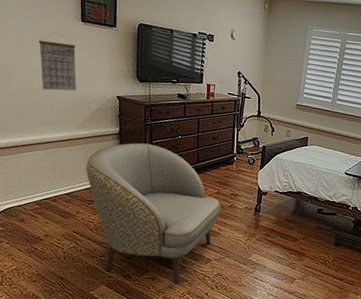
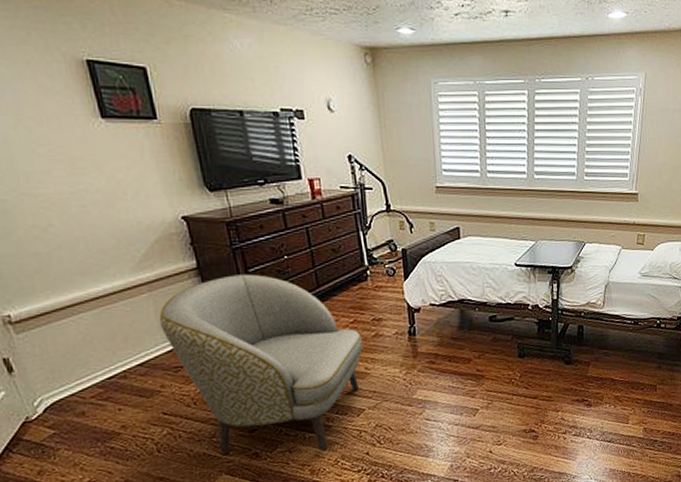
calendar: present [38,33,77,91] -> none [41,142,118,226]

